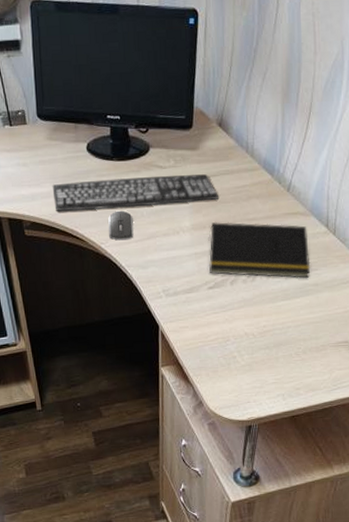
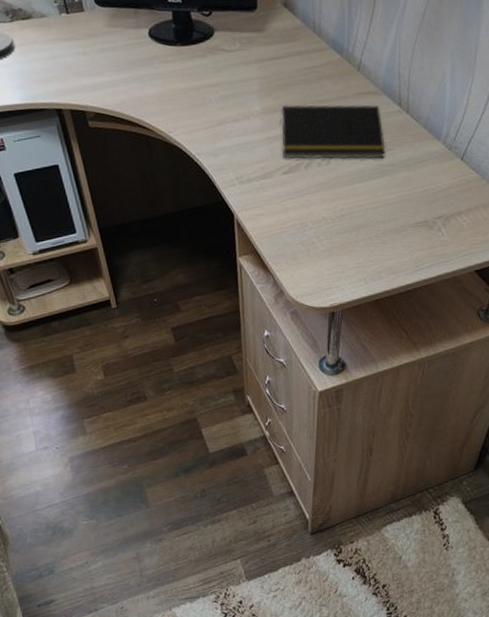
keyboard: present [52,174,220,212] -> none [114,56,289,101]
computer mouse: present [107,210,134,241] -> none [174,97,203,129]

